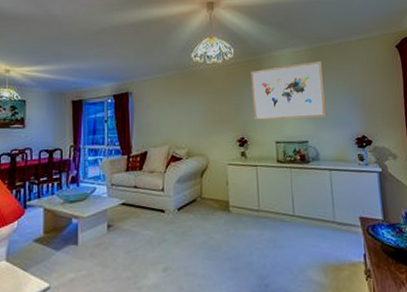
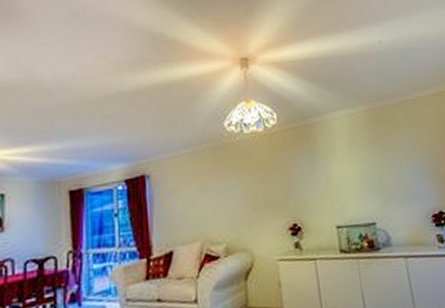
wall art: present [251,60,327,121] -> none [299,122,396,202]

